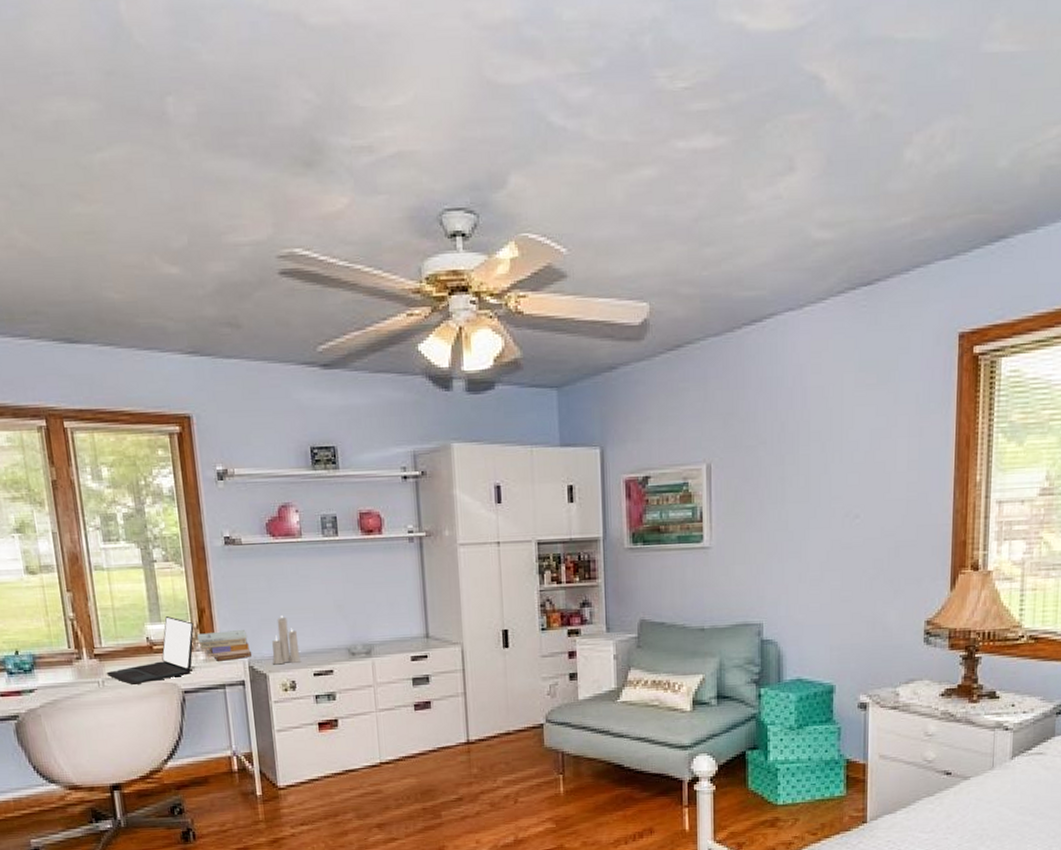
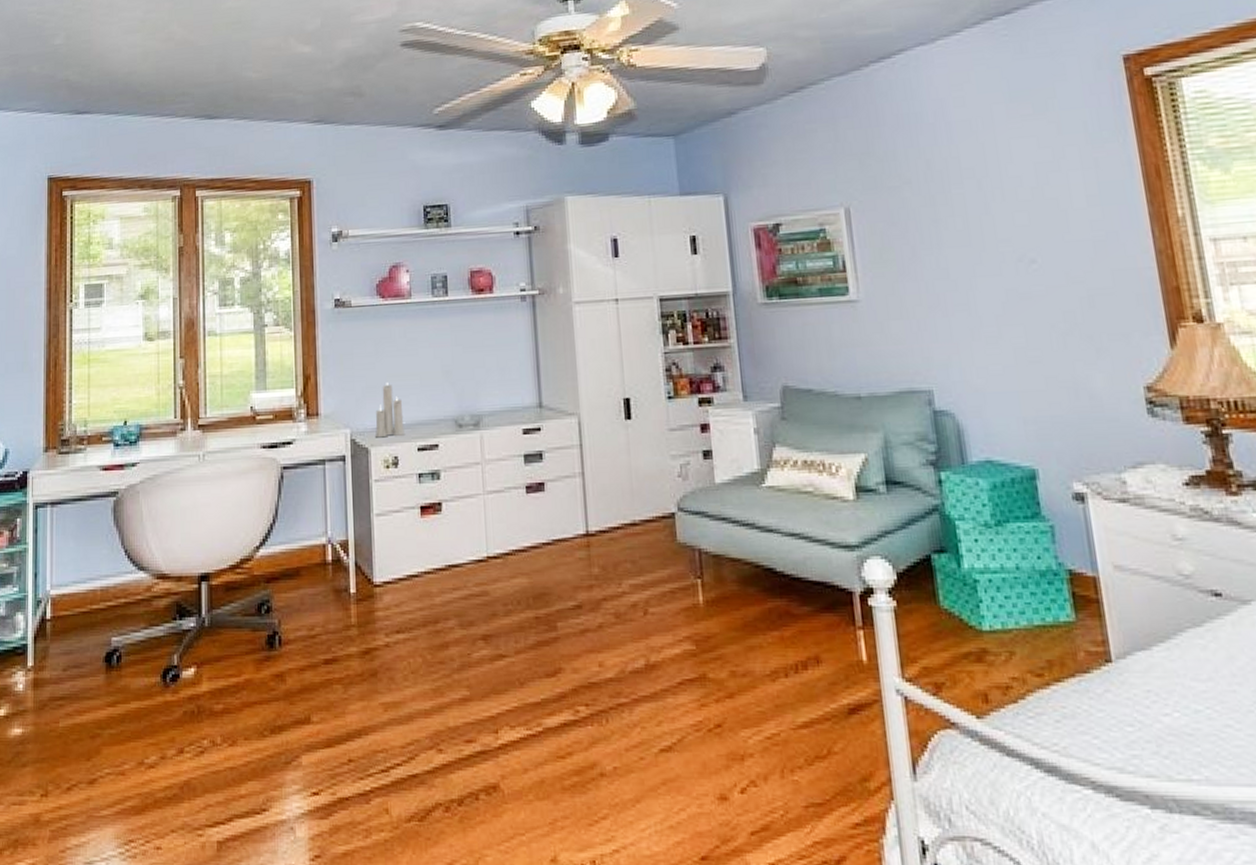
laptop: present [106,616,194,686] -> none [207,384,298,460]
books: present [197,630,253,661] -> none [301,399,355,433]

